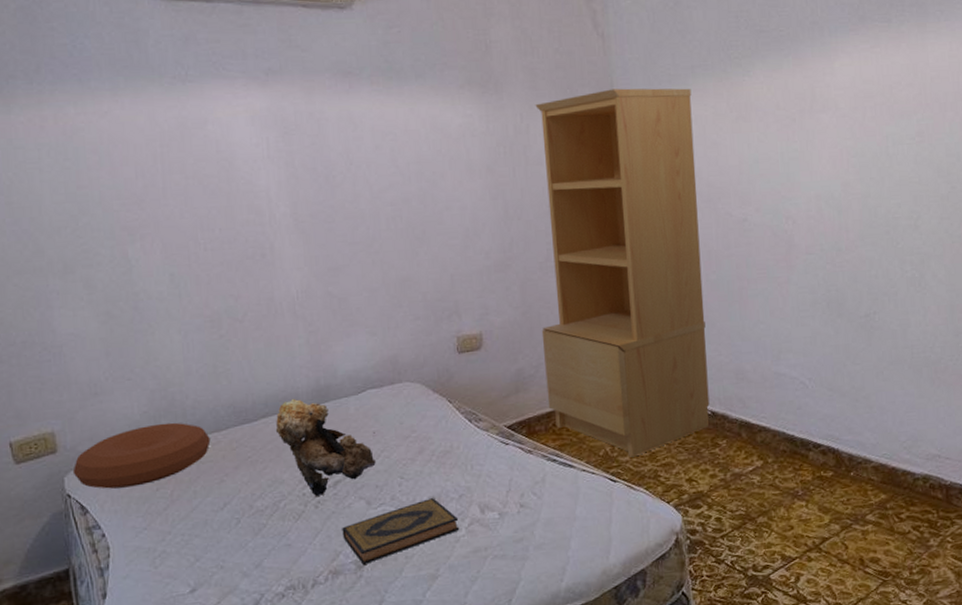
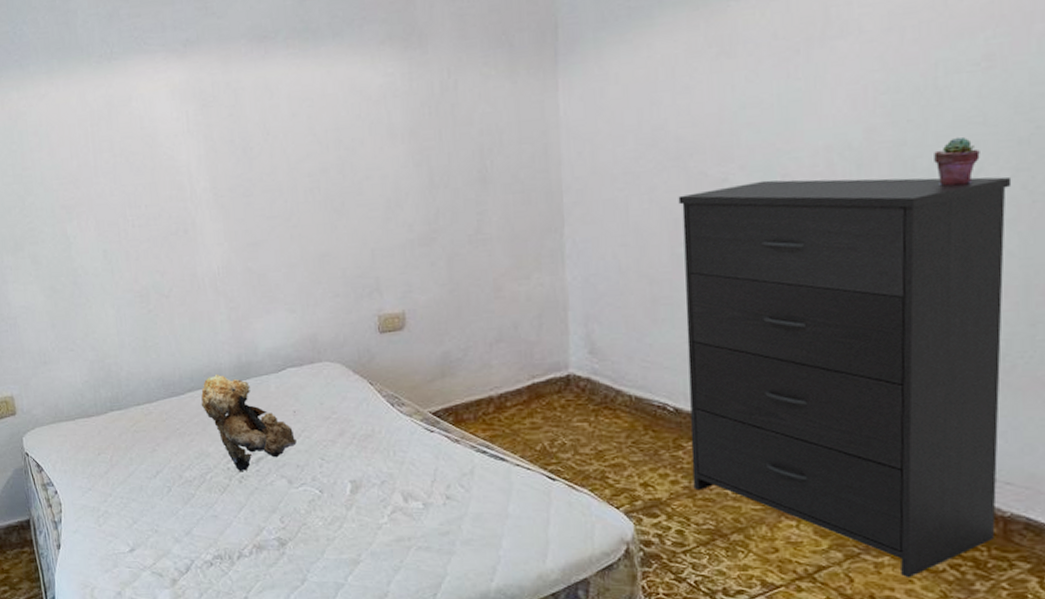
cushion: present [72,422,211,489] -> none [29,392,143,451]
hardback book: present [342,498,460,565] -> none [265,482,382,542]
bookcase: present [535,88,710,457] -> none [464,22,672,454]
dresser: none [710,221,941,540] -> present [678,176,1012,577]
potted succulent: none [888,192,918,230] -> present [934,137,980,187]

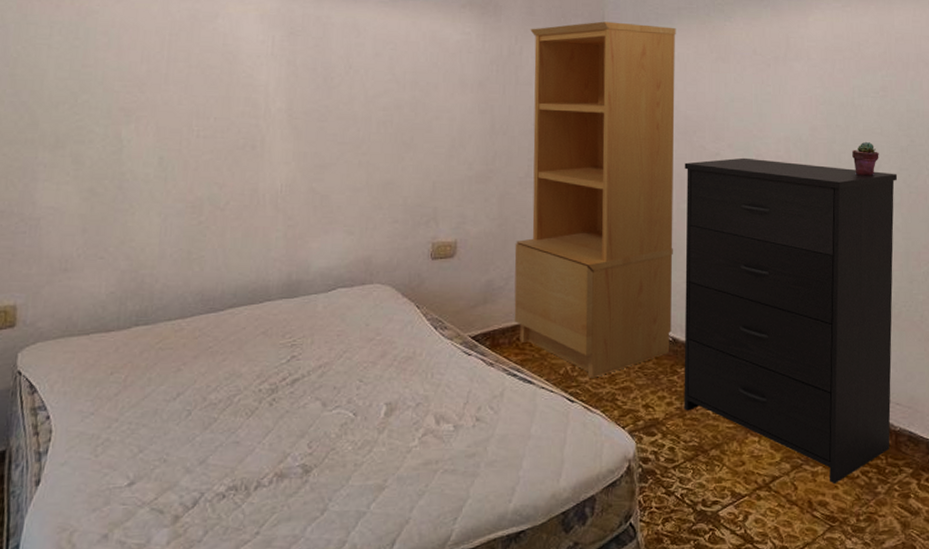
teddy bear: present [201,373,297,471] -> none [240,290,340,393]
bookcase: none [464,22,672,454] -> present [514,21,676,378]

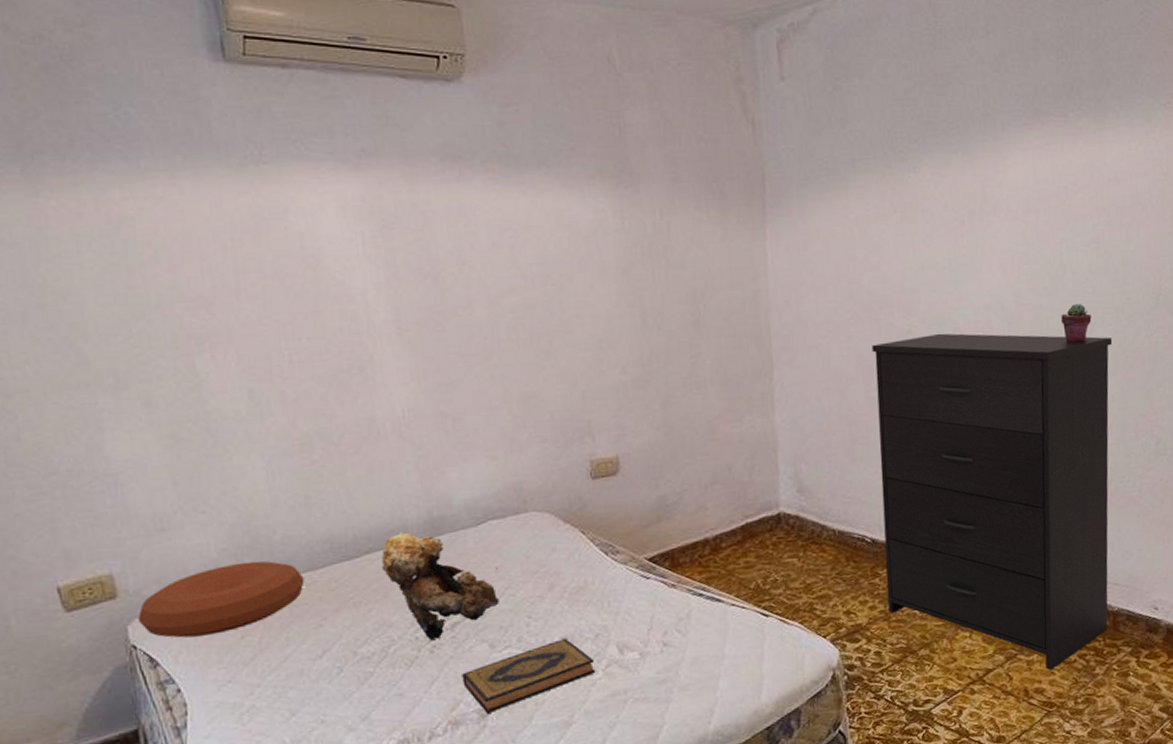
cushion: none [27,305,174,369] -> present [137,561,305,638]
teddy bear: none [240,290,340,393] -> present [381,531,500,640]
hardback book: none [293,405,413,469] -> present [462,638,596,713]
bookcase: present [514,21,676,378] -> none [677,183,870,590]

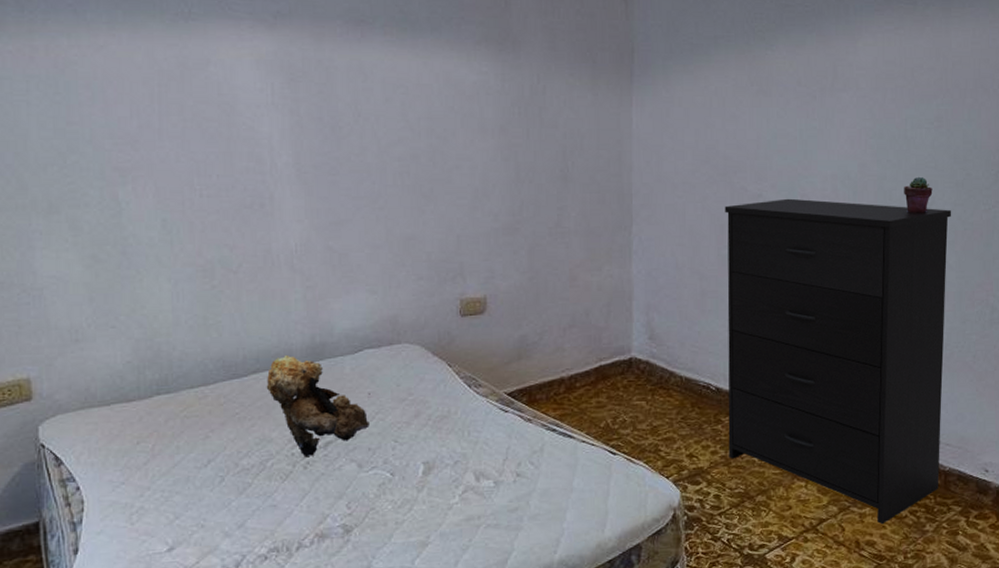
cushion: present [137,561,305,638] -> none [48,374,197,440]
hardback book: present [462,638,596,713] -> none [331,463,453,529]

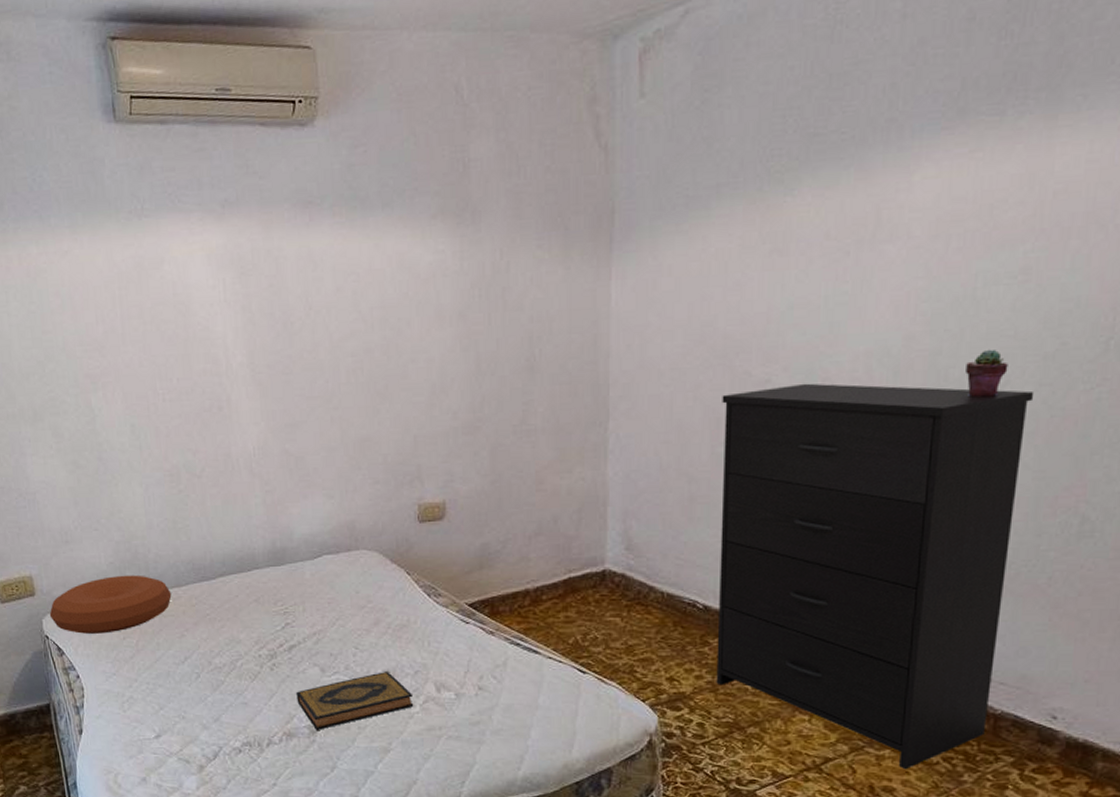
cushion: none [48,374,197,440] -> present [49,575,172,634]
teddy bear: present [266,354,370,456] -> none [232,559,331,658]
hardback book: none [331,463,453,529] -> present [296,672,414,730]

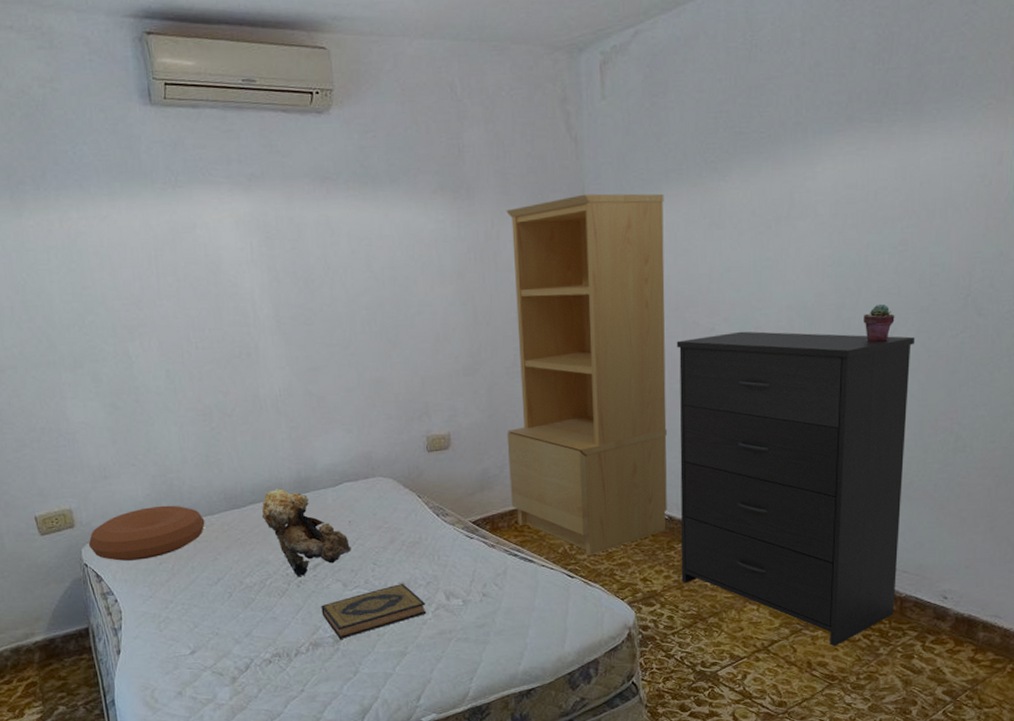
teddy bear: none [232,559,331,658] -> present [261,487,351,576]
bookcase: none [511,213,714,648] -> present [506,193,667,556]

